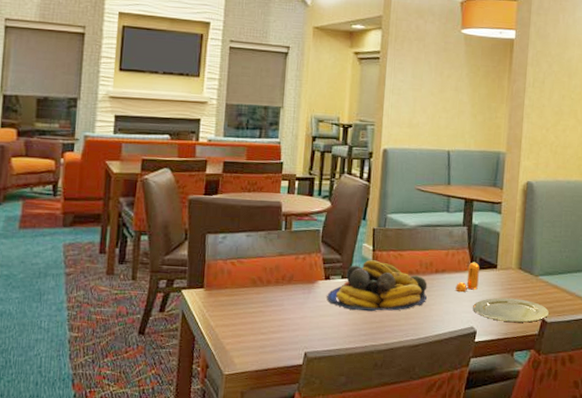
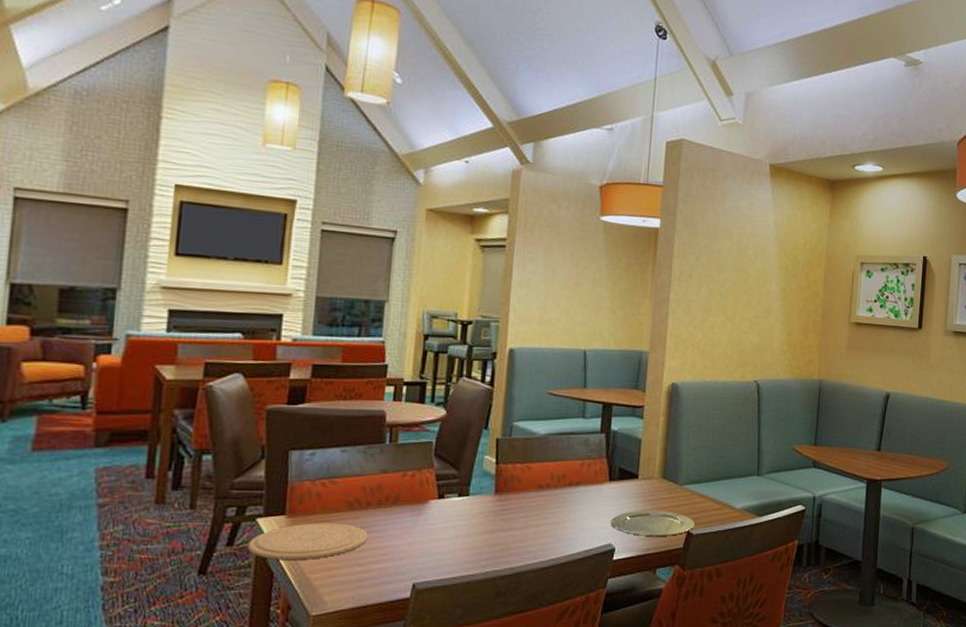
plate: none [176,296,268,327] -> present [248,523,368,559]
fruit bowl: present [327,260,428,312] -> none [440,474,560,533]
pepper shaker: present [455,262,480,292] -> none [591,472,619,506]

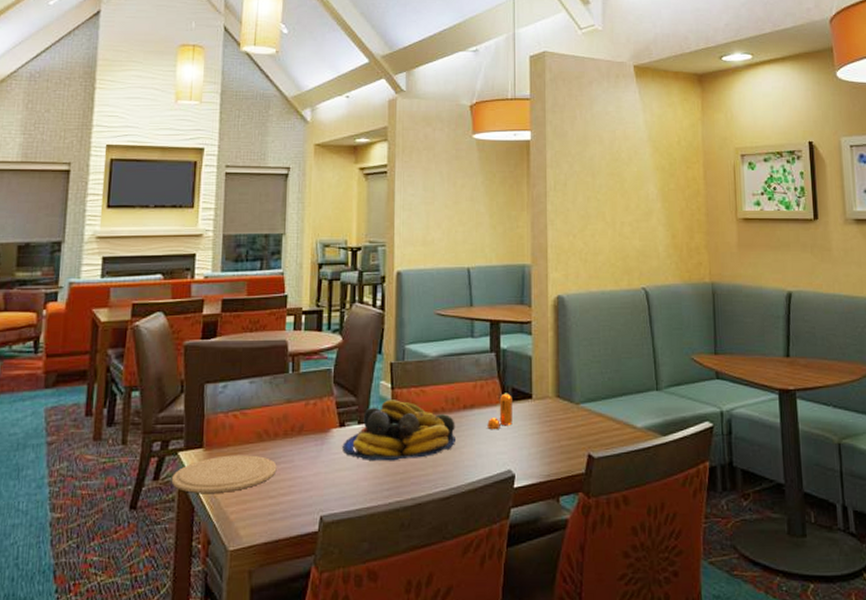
fruit bowl: none [440,474,560,533] -> present [342,400,455,461]
pepper shaker: none [591,472,619,506] -> present [487,393,512,429]
plate: present [611,510,695,536] -> none [509,432,595,461]

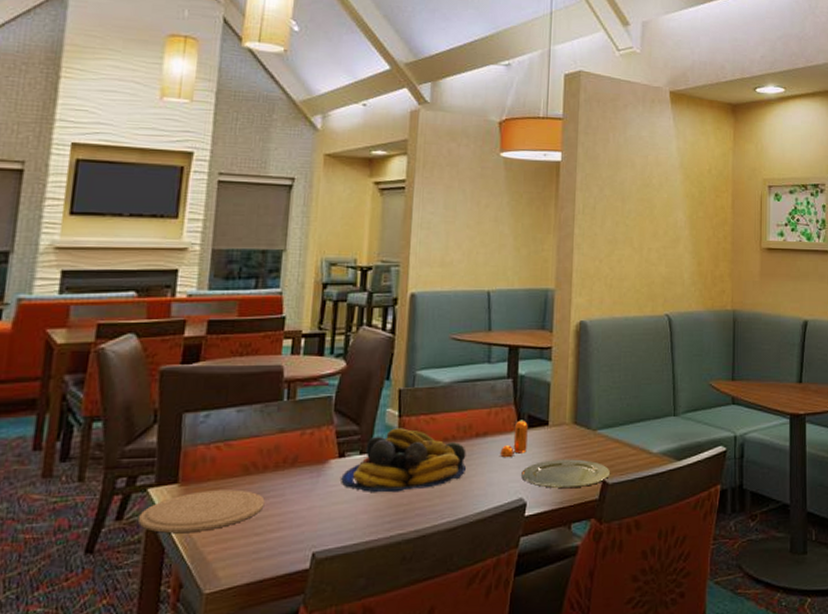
plate: none [509,432,595,461] -> present [521,459,610,488]

